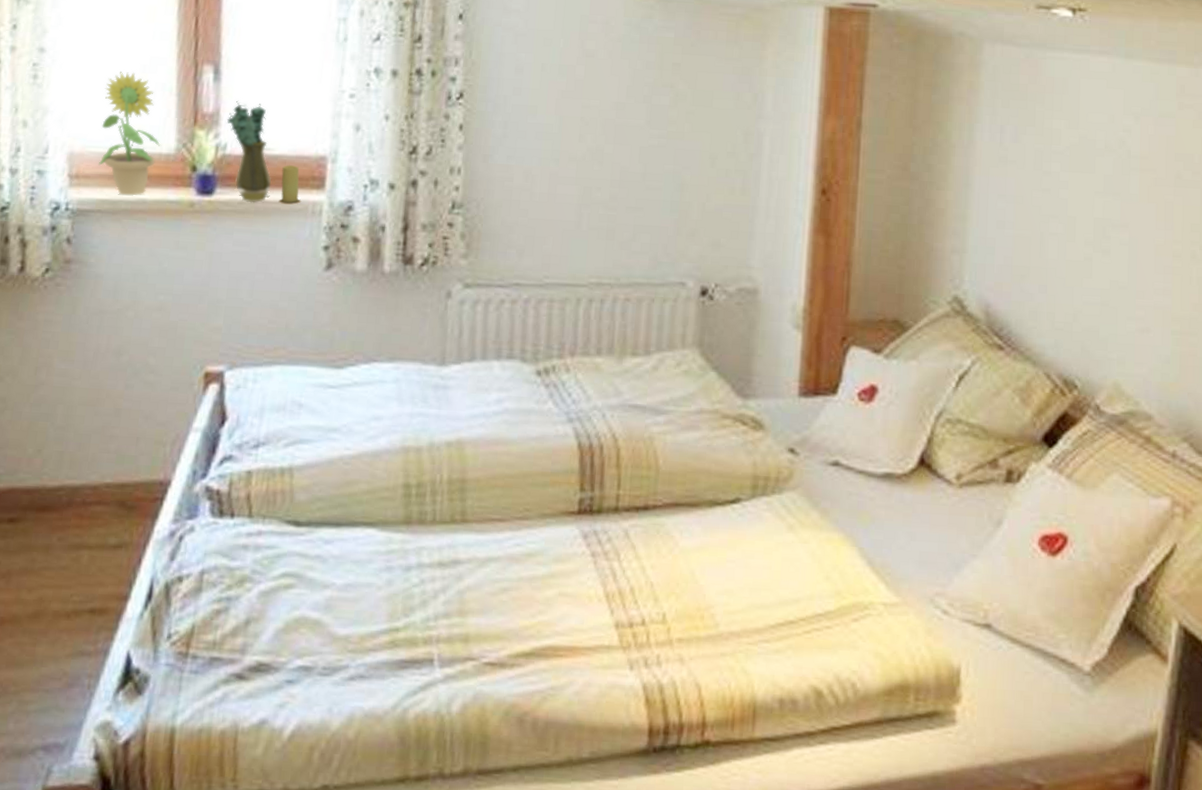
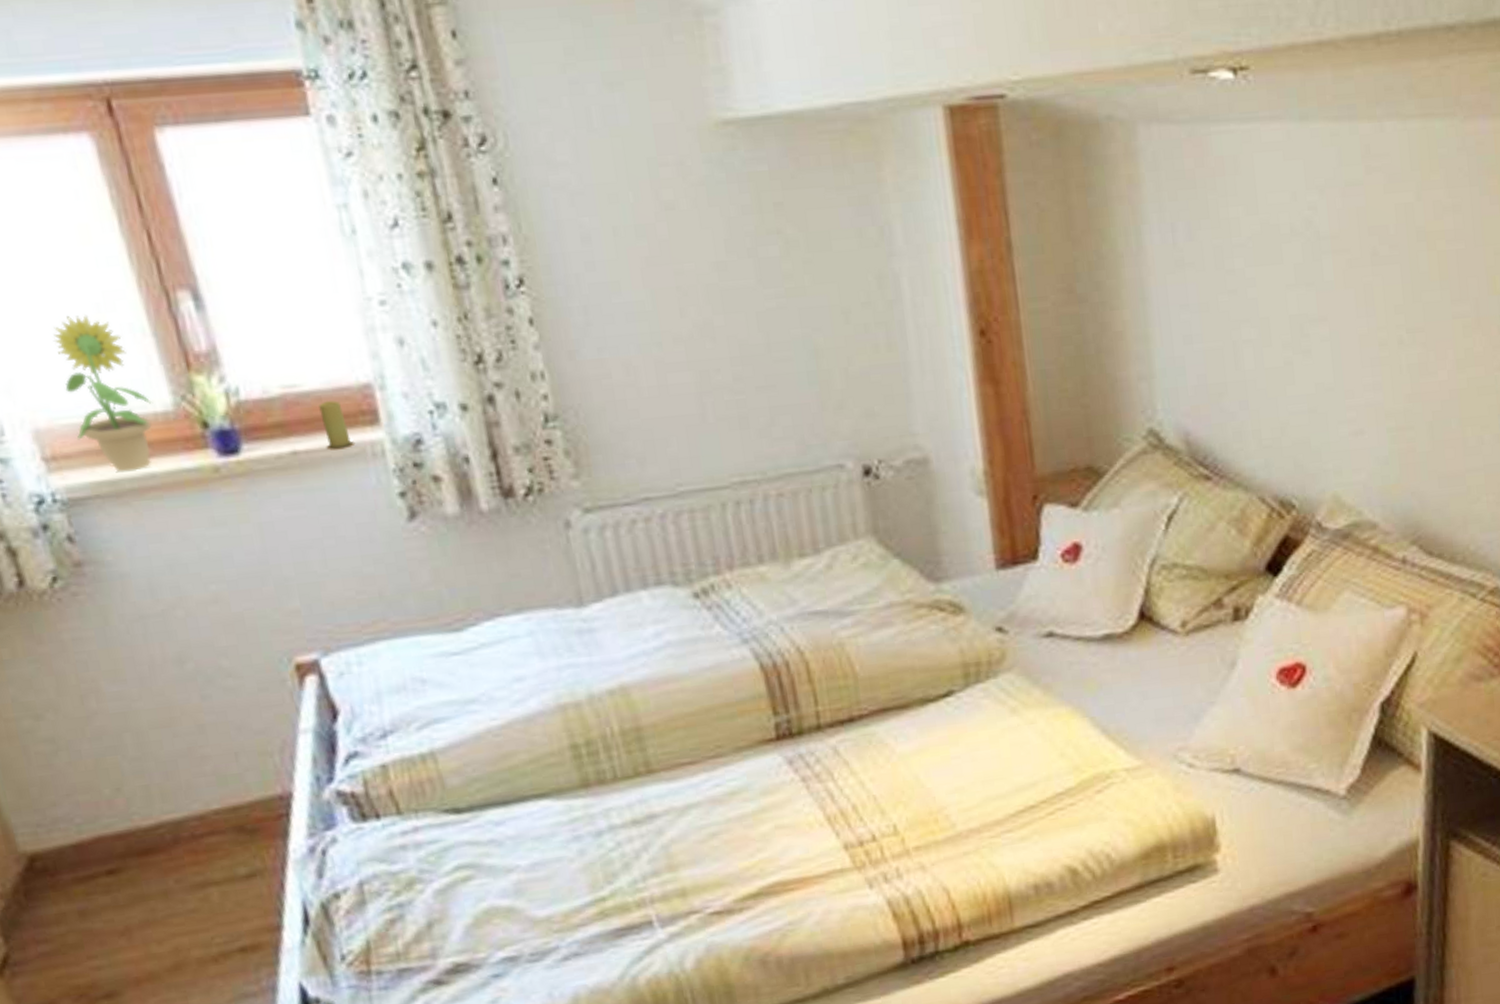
vase: present [226,100,272,203] -> none [228,330,313,456]

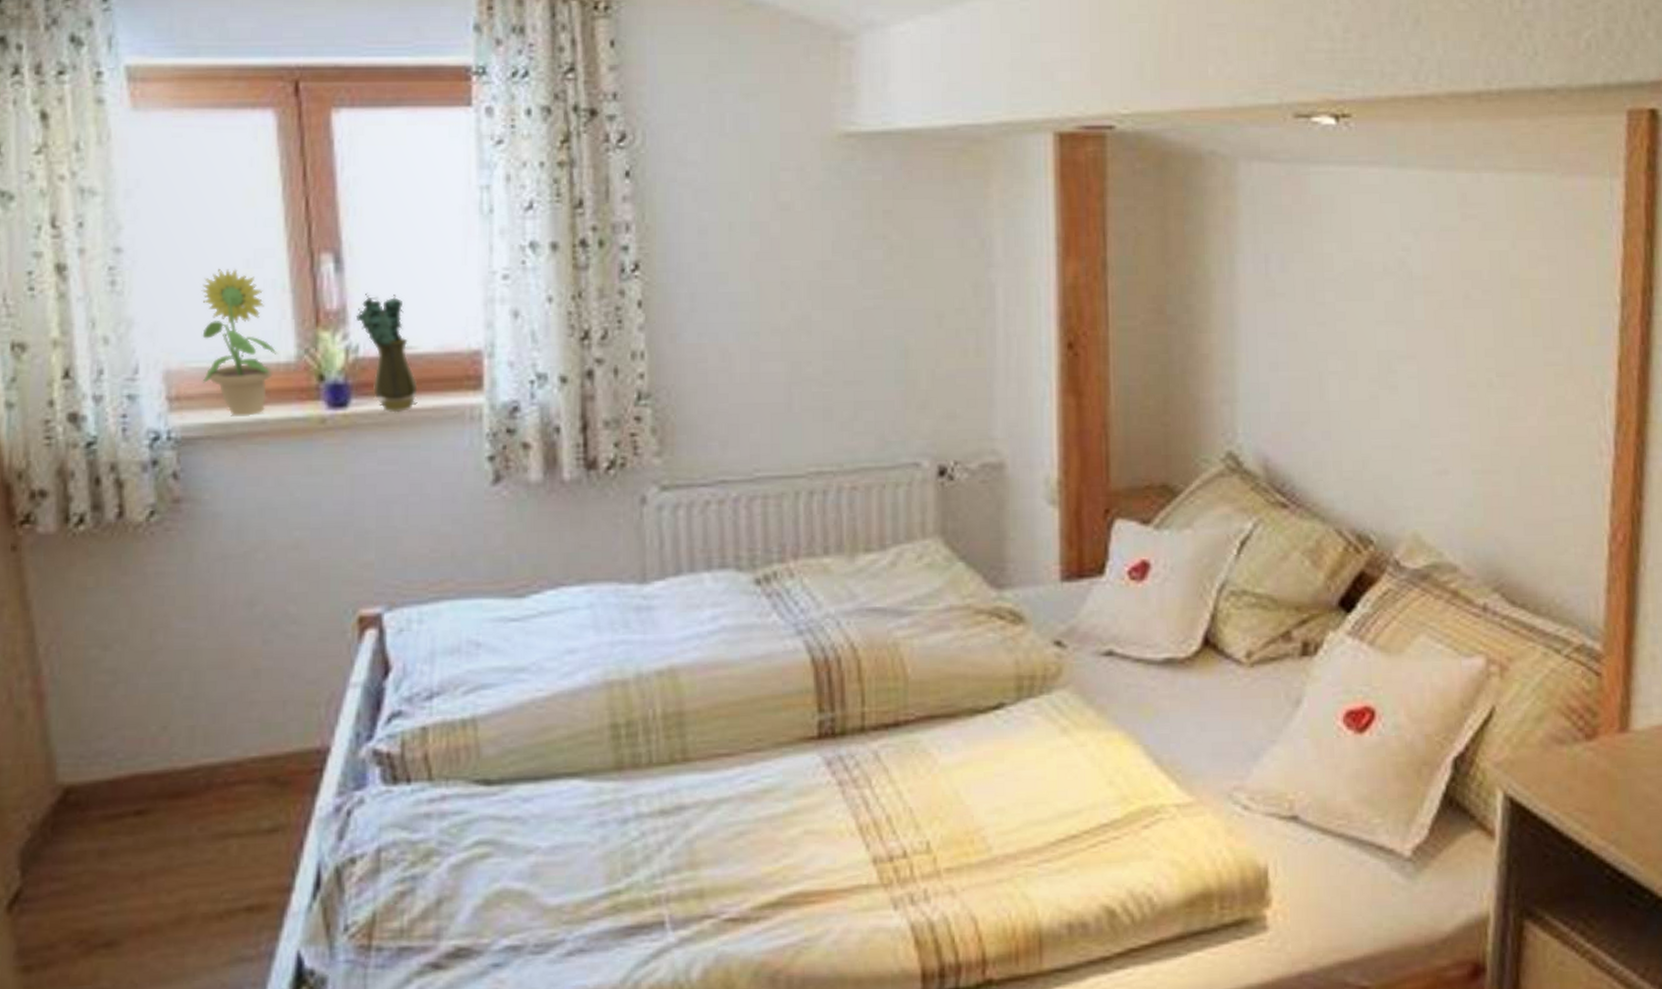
vase: none [228,330,313,456] -> present [355,292,418,413]
candle: present [319,400,356,451] -> none [428,363,456,411]

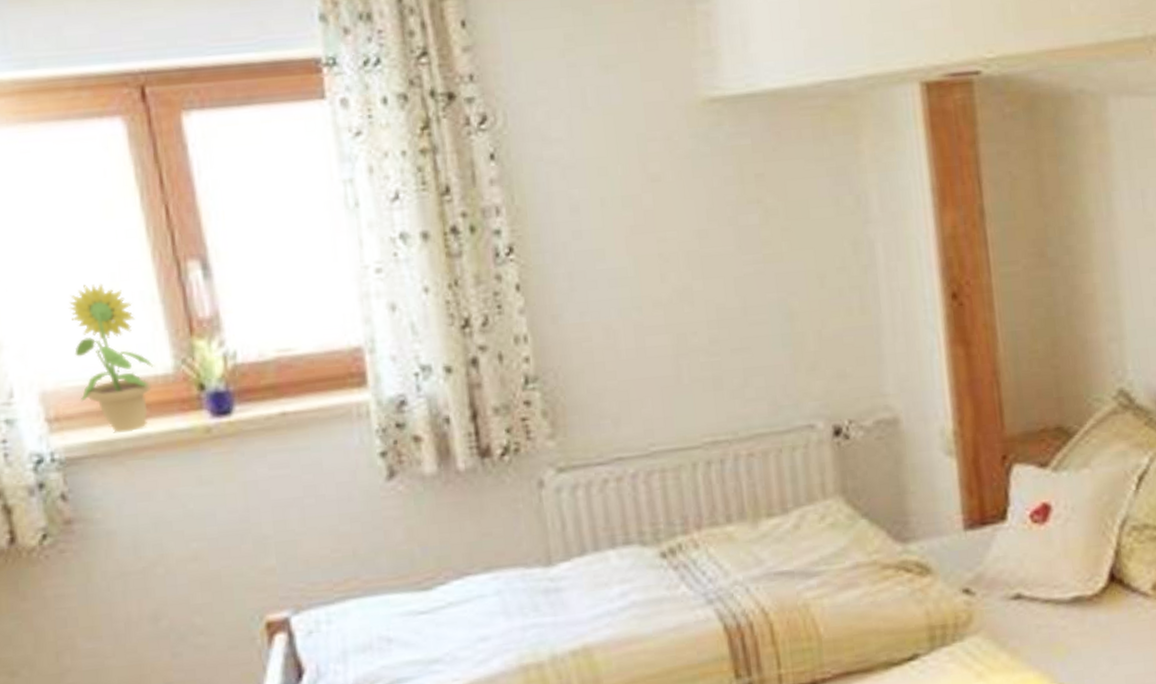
vase: present [355,292,418,413] -> none [229,297,302,417]

